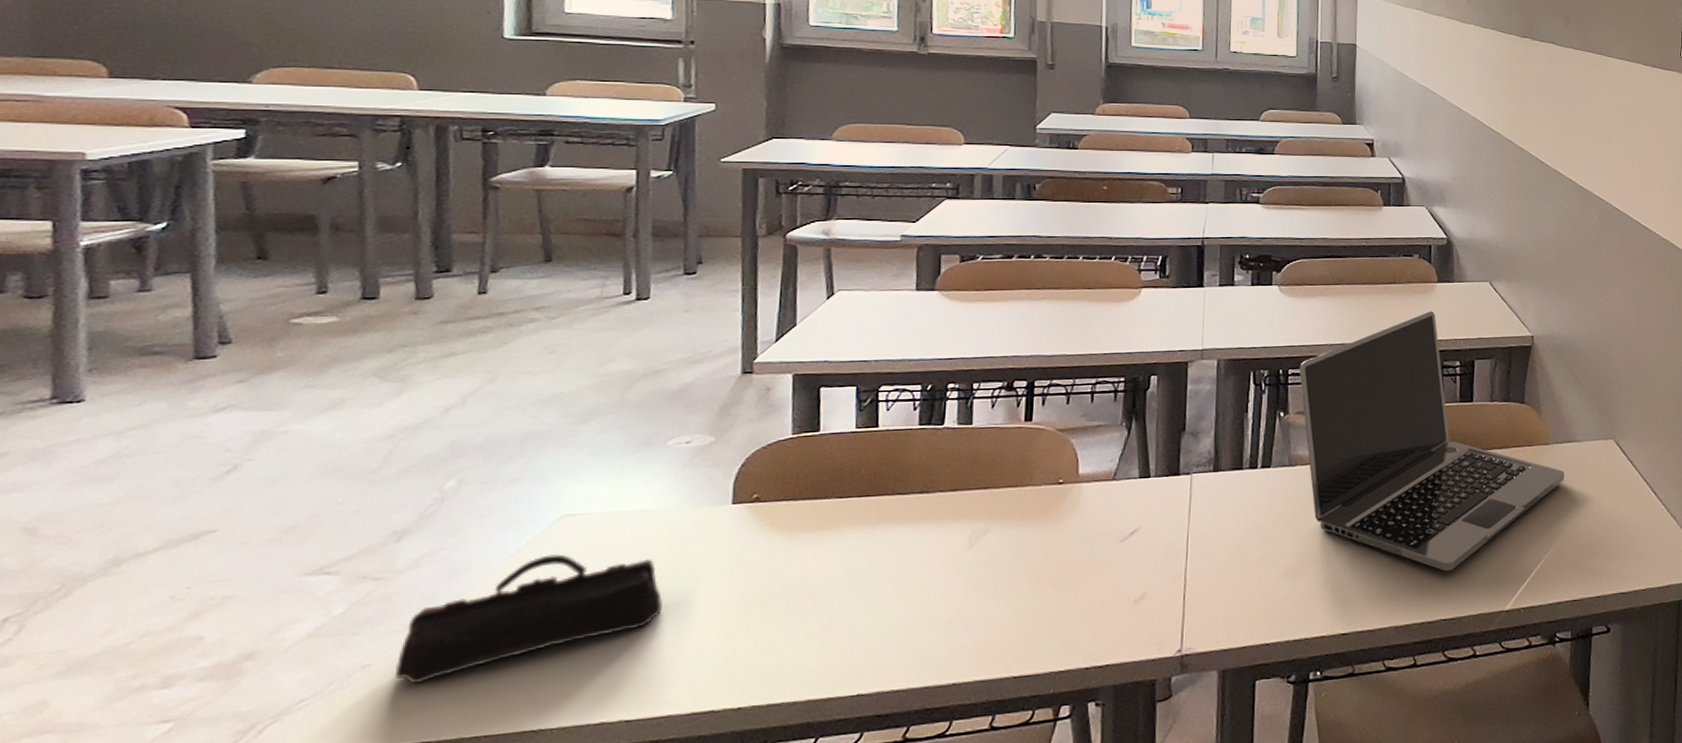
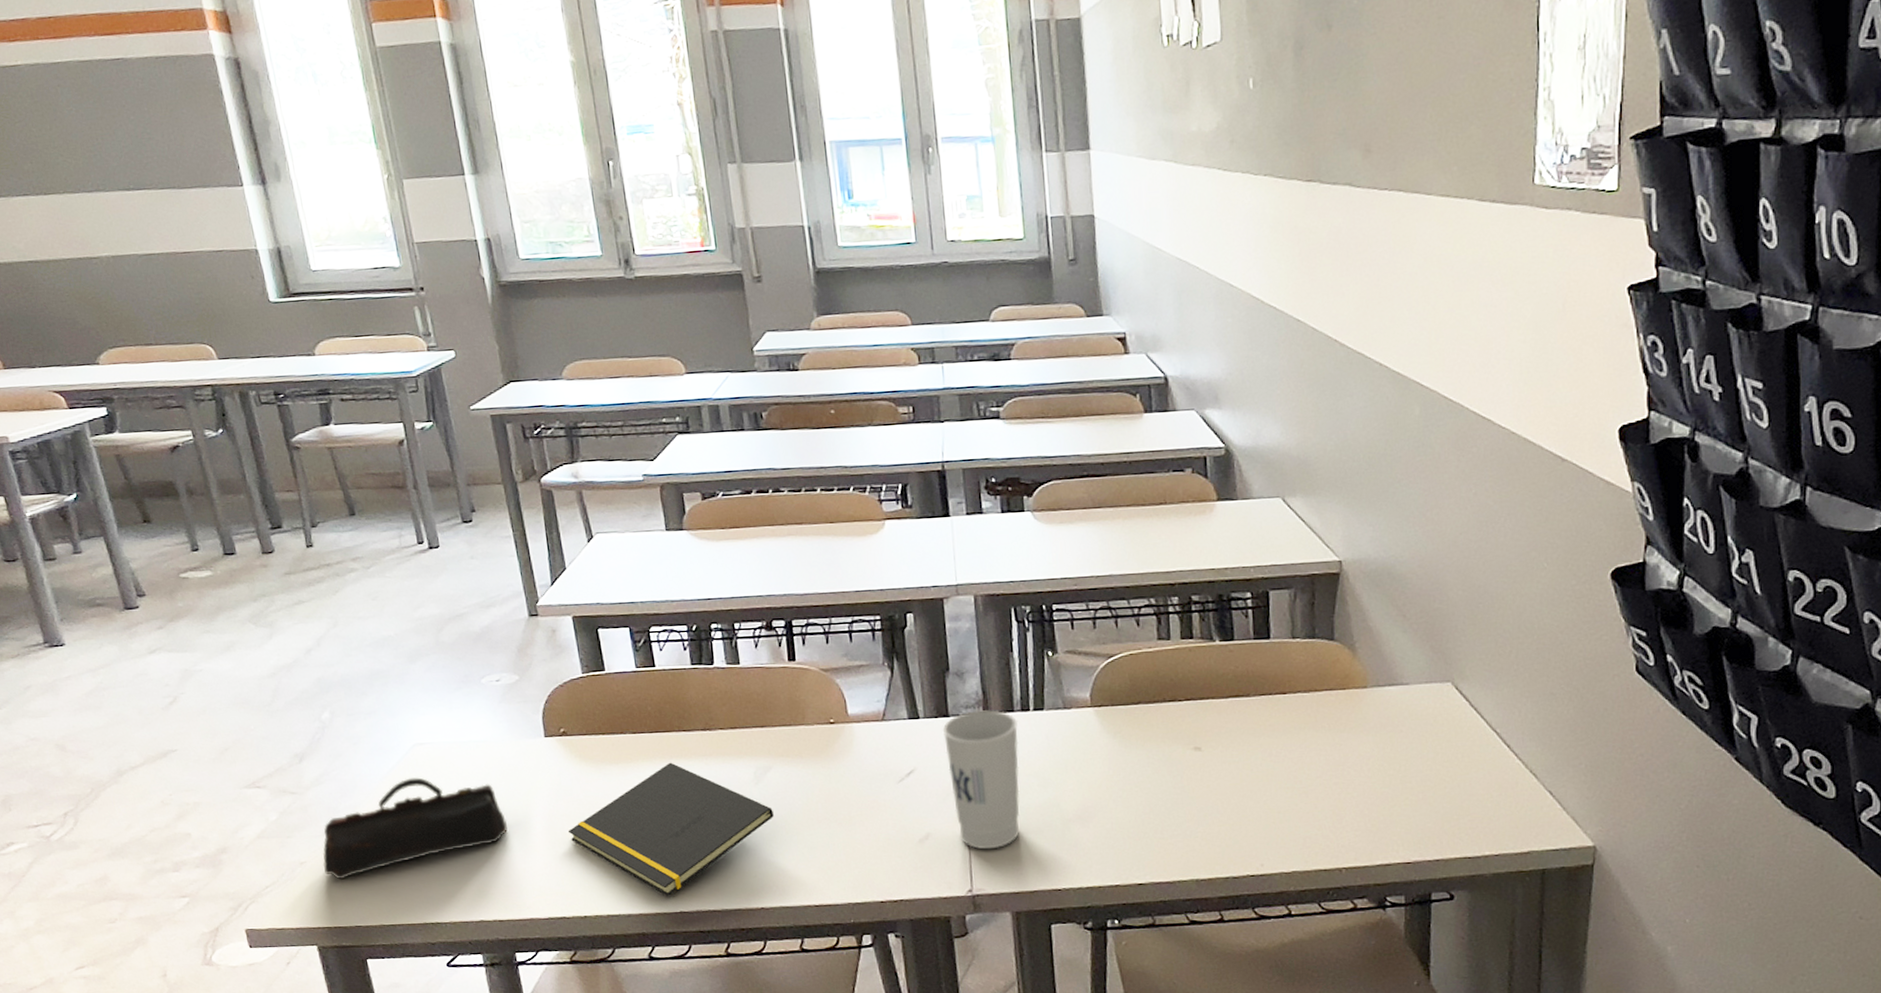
notepad: none [737,528,983,678] -> present [567,762,774,896]
cup: none [1171,468,1246,607] -> present [942,710,1020,850]
laptop: present [1299,311,1564,572] -> none [1064,535,1389,825]

